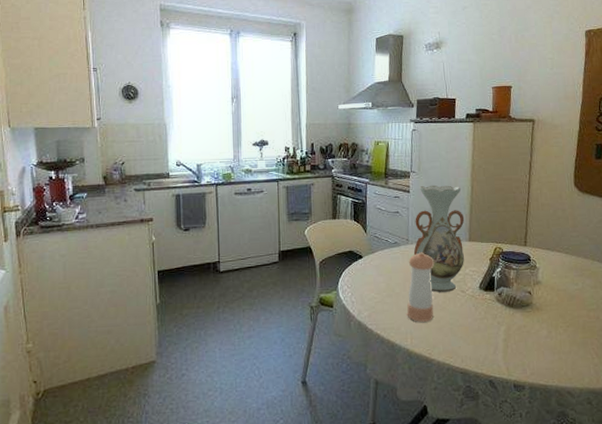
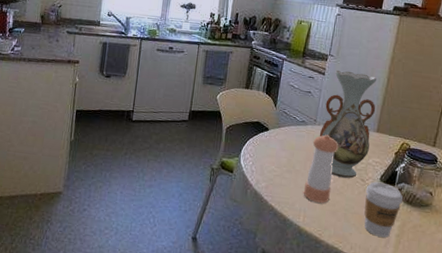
coffee cup: none [467,290,504,345] -> present [364,181,403,238]

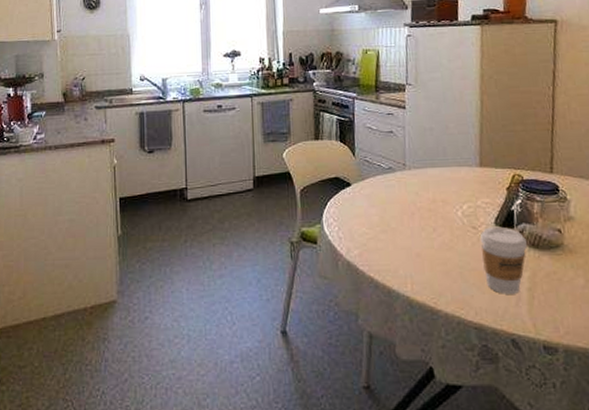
pepper shaker: present [303,134,339,203] -> none [405,179,439,264]
vase: present [319,71,377,179] -> none [412,99,475,230]

